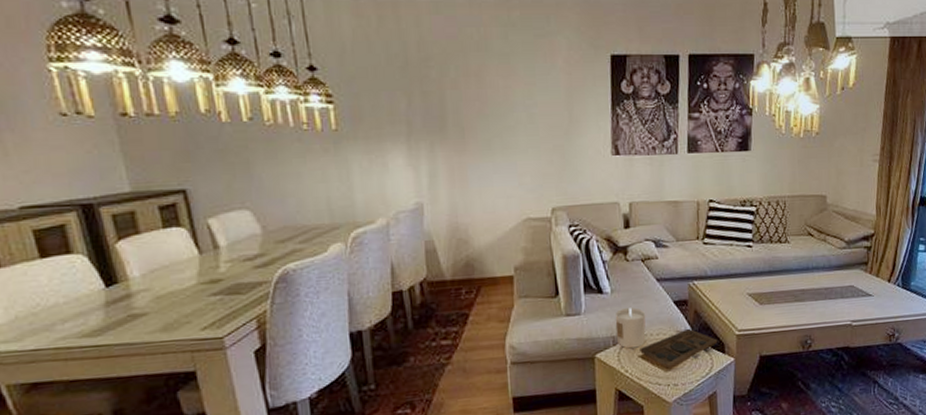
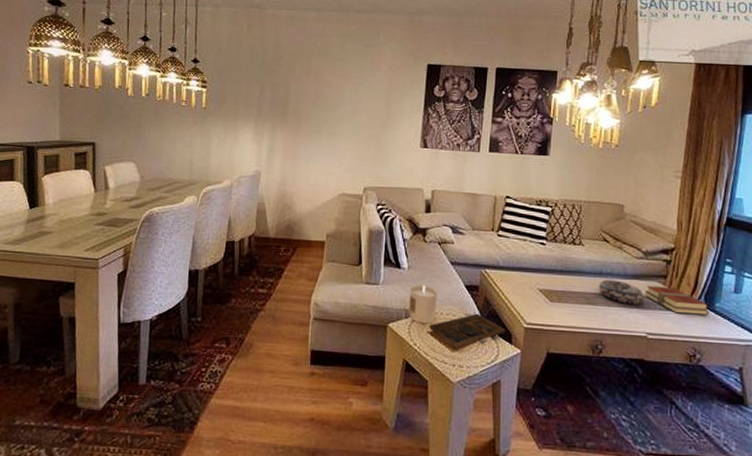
decorative bowl: none [805,273,848,296] -> present [598,279,644,305]
books: none [848,272,906,298] -> present [644,286,710,315]

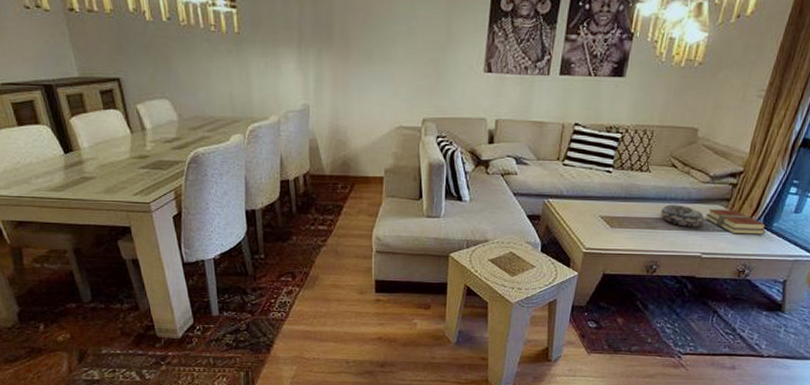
candle: present [408,285,438,324] -> none [470,216,500,252]
decorative tray: present [429,313,506,350] -> none [490,241,565,274]

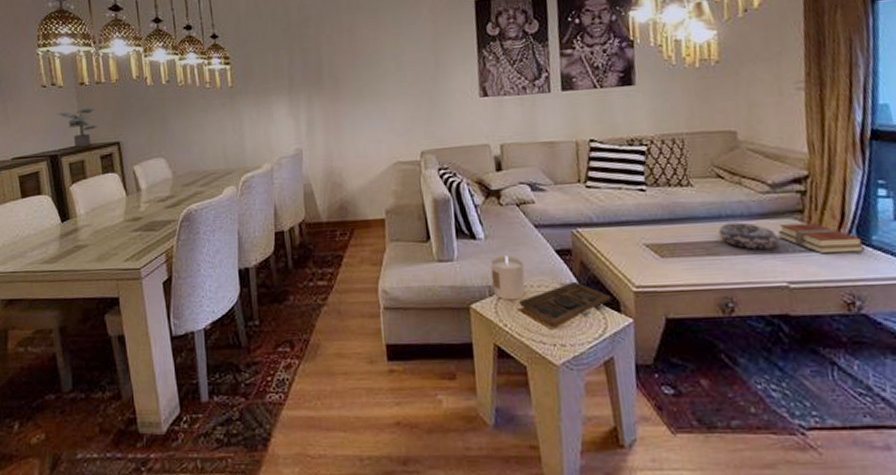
potted plant: none [46,37,95,80] -> present [57,106,99,148]
candle: none [470,216,500,252] -> present [490,255,526,301]
decorative tray: none [490,241,565,274] -> present [519,281,612,326]

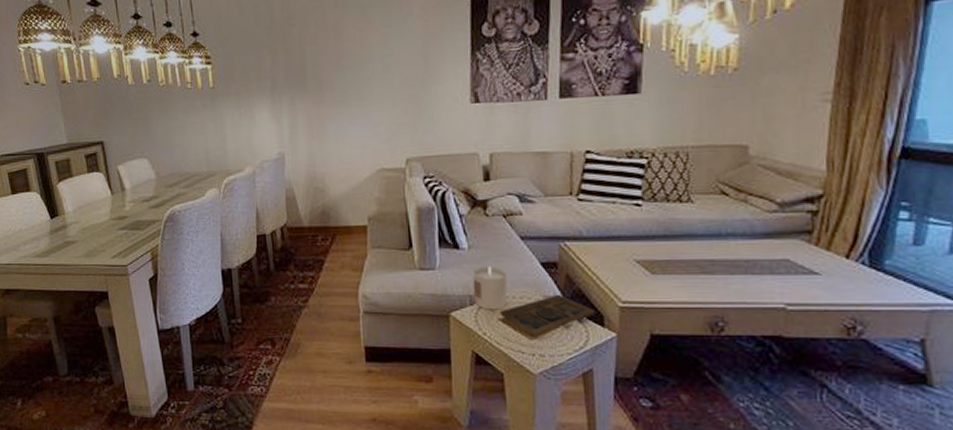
potted plant: present [57,106,99,148] -> none [41,105,82,146]
decorative bowl: present [718,222,779,250] -> none [716,241,781,270]
books: present [777,223,866,254] -> none [780,245,876,277]

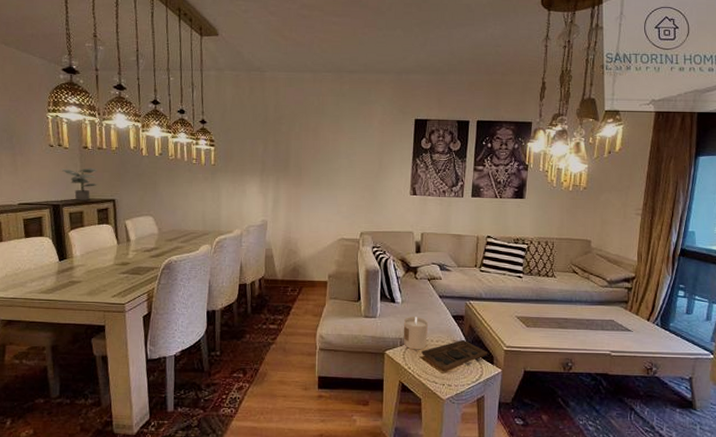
potted plant: none [41,105,82,146] -> present [61,168,98,201]

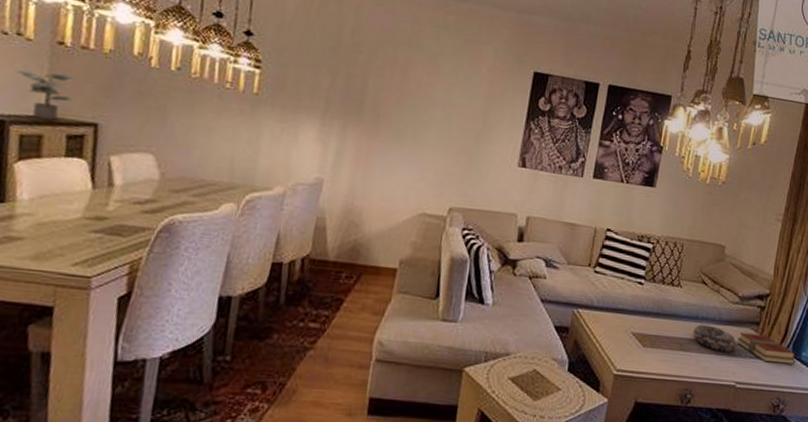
candle: present [403,317,429,350] -> none [488,324,524,369]
decorative tray: present [421,339,488,371] -> none [511,357,594,398]
decorative bowl: none [568,306,608,327] -> present [692,324,737,352]
books: none [608,310,665,334] -> present [736,332,796,365]

